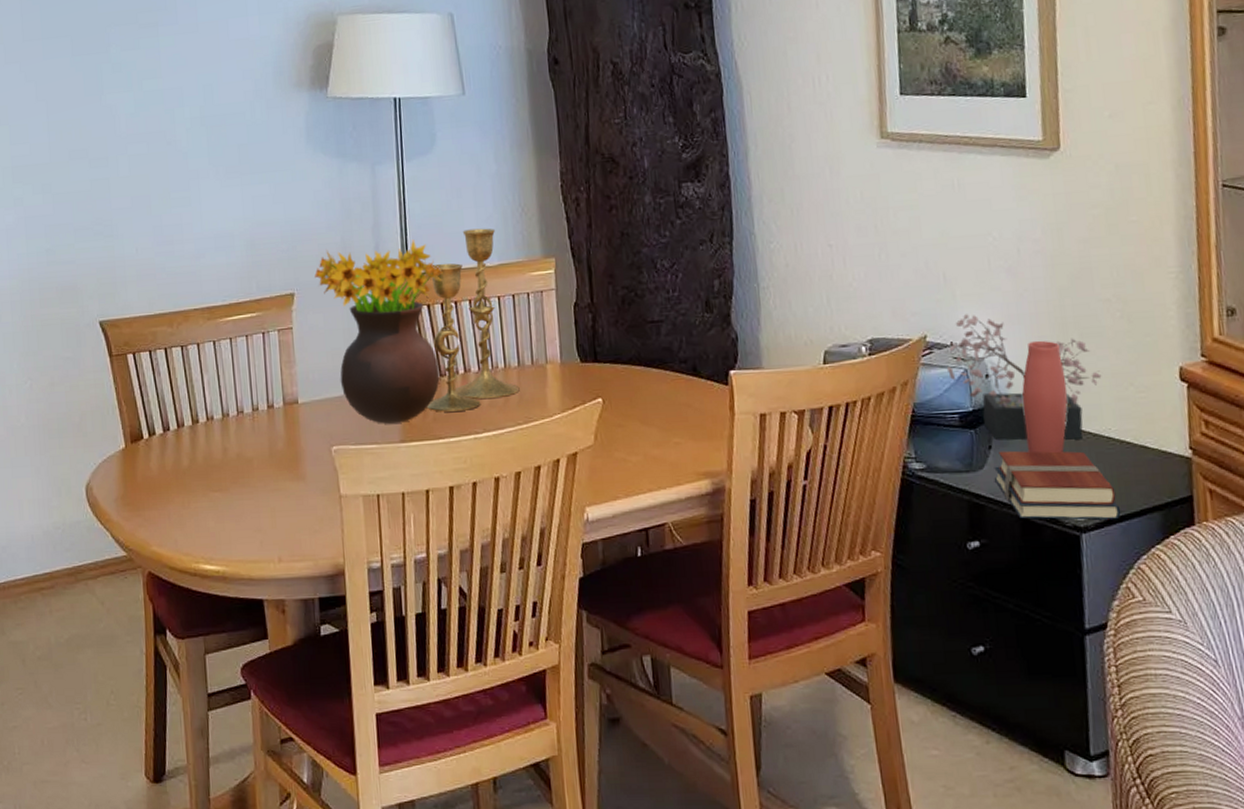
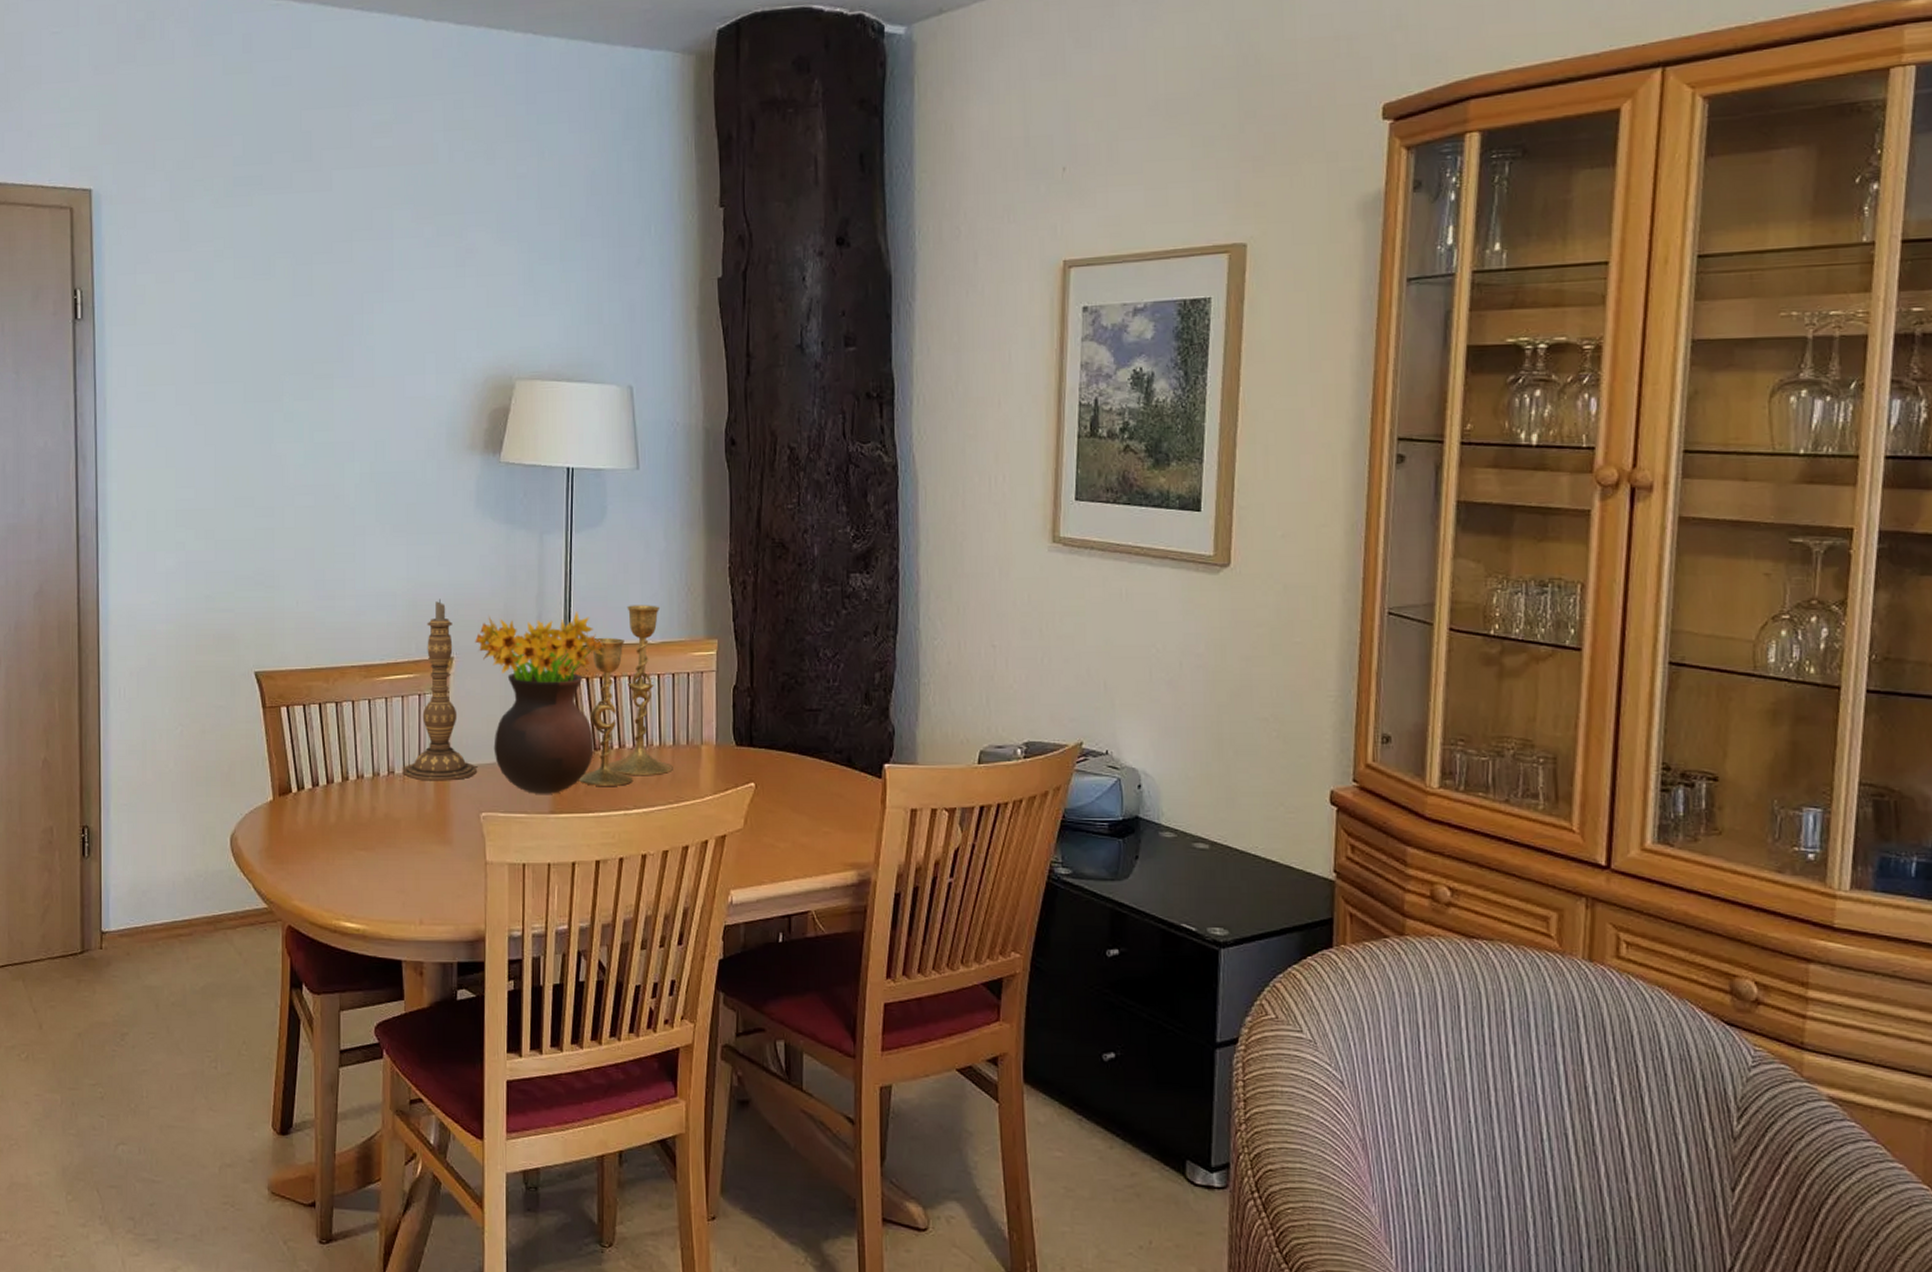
candlestick: none [251,236,325,419] -> present [402,599,477,781]
decorative plant: present [947,314,1102,440] -> none [1101,724,1253,855]
books: present [993,450,1121,520] -> none [1138,862,1261,938]
vase: present [1022,340,1068,454] -> none [1172,754,1218,868]

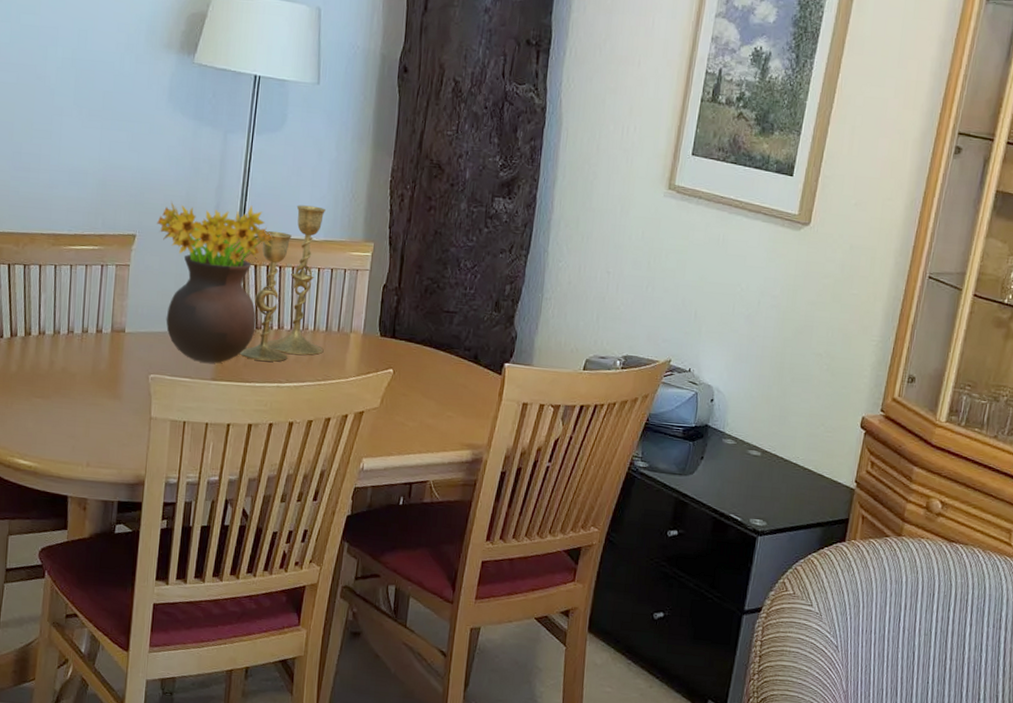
candlestick: present [402,599,477,781] -> none [81,181,149,344]

